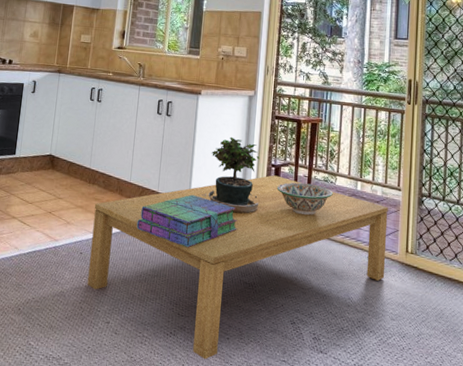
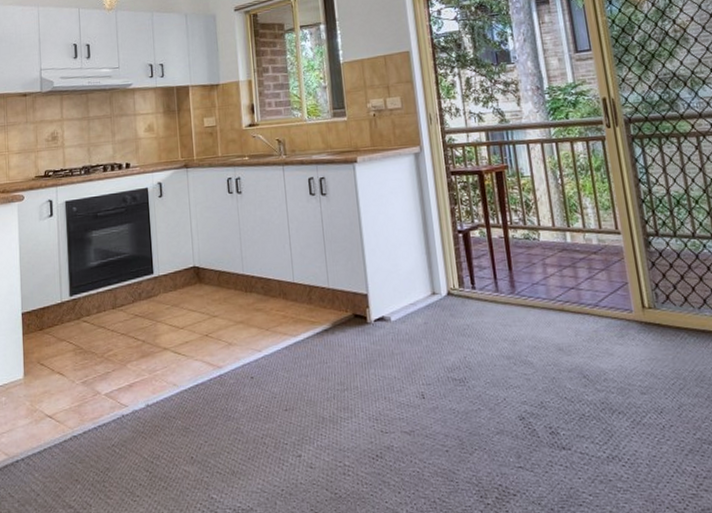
coffee table: present [87,175,388,360] -> none [257,242,623,482]
stack of books: present [136,194,238,248] -> none [310,283,432,349]
potted plant: present [202,137,260,214] -> none [381,206,452,297]
decorative bowl: present [276,182,333,216] -> none [469,245,539,285]

